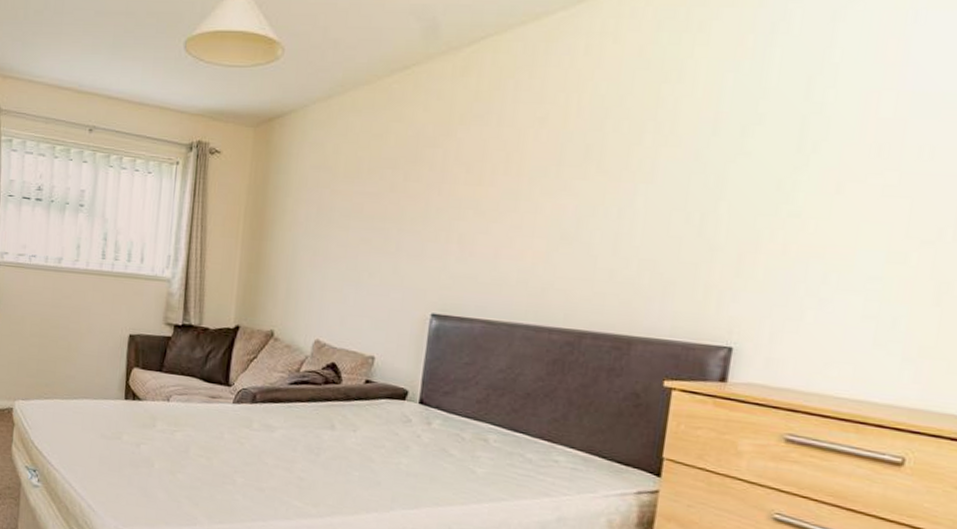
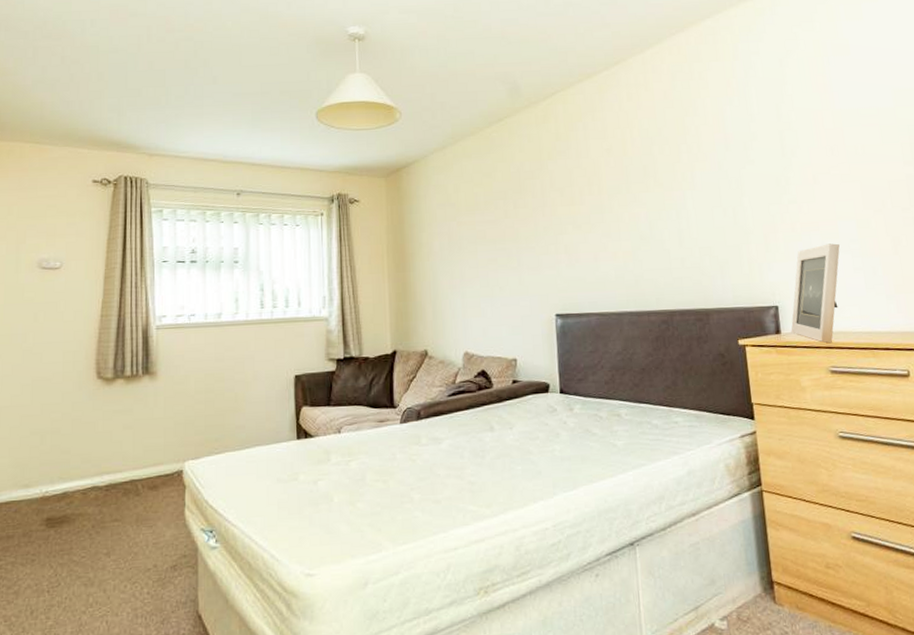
picture frame: none [742,277,850,406] -> present [791,243,840,344]

